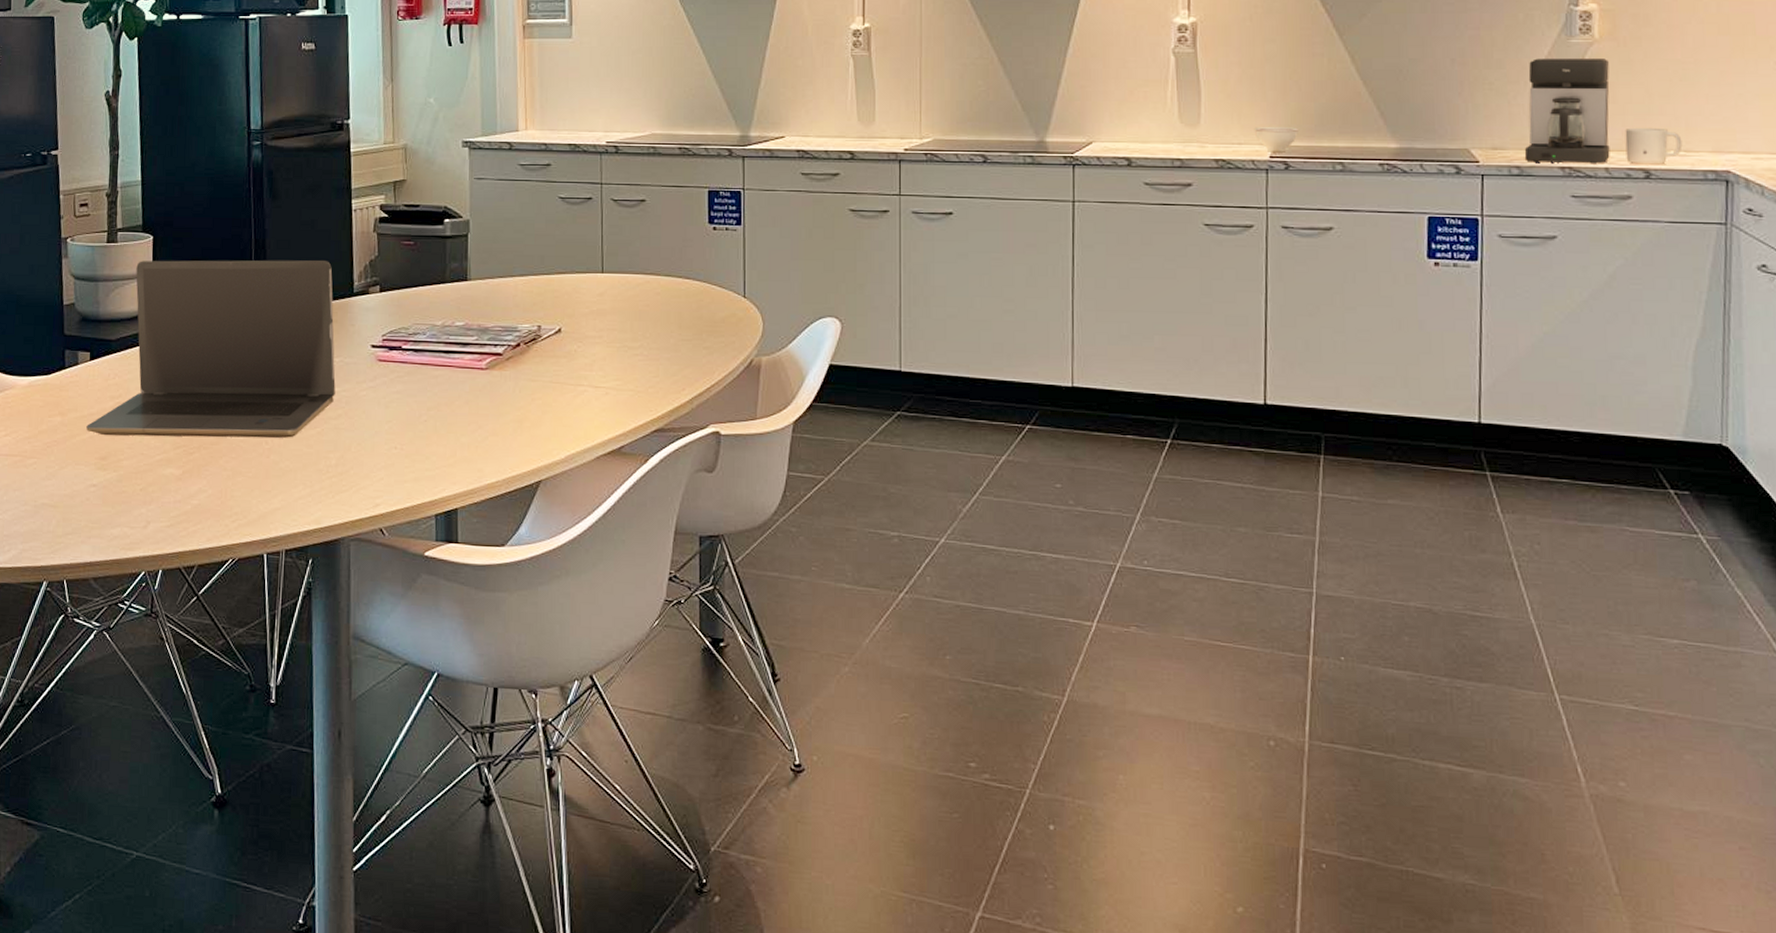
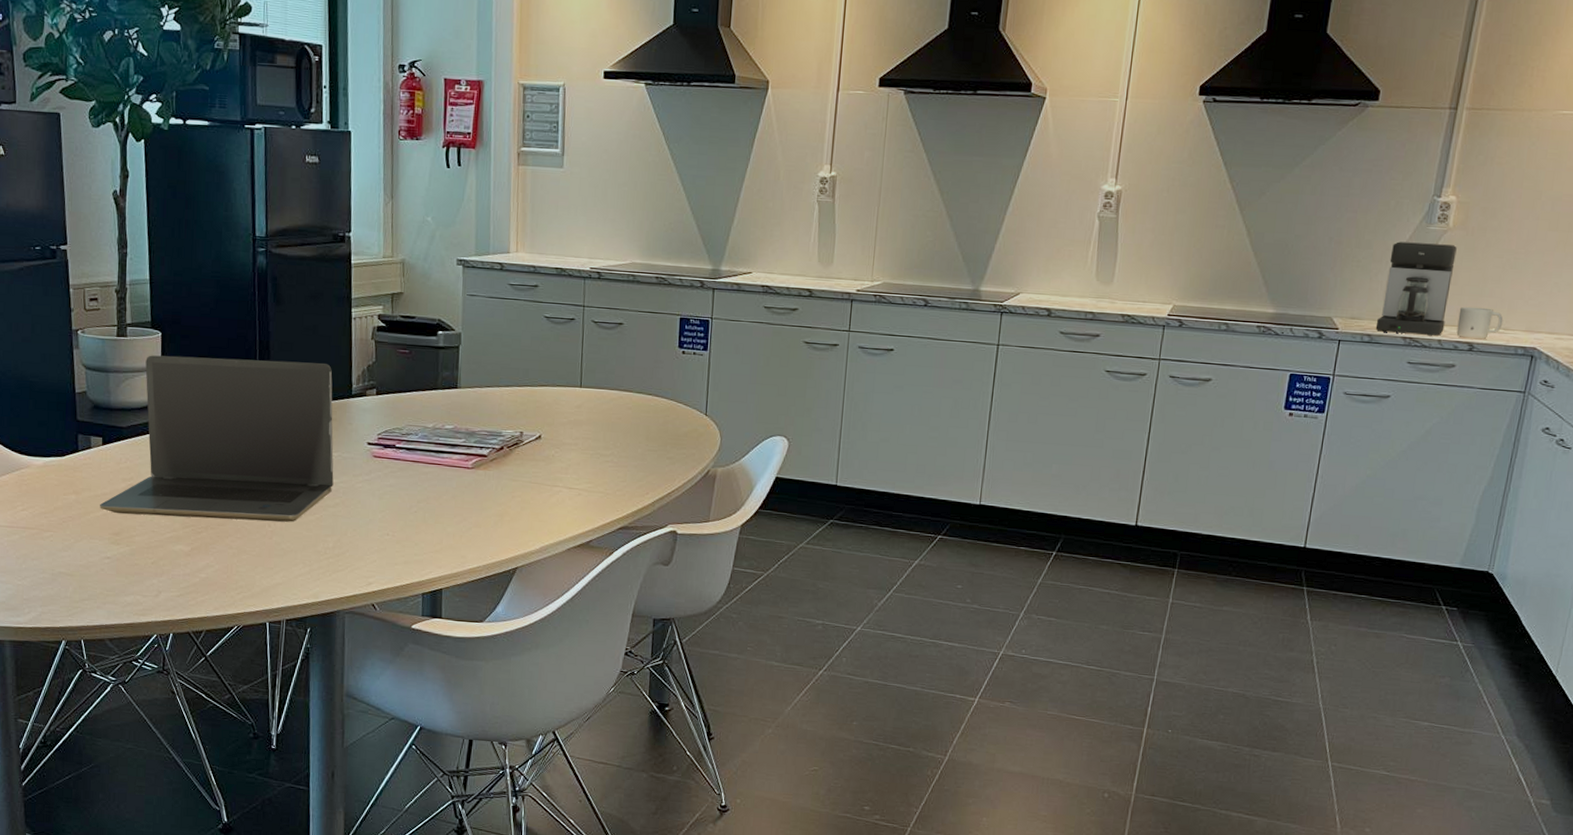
bowl: present [1254,127,1300,152] -> none [1157,288,1196,312]

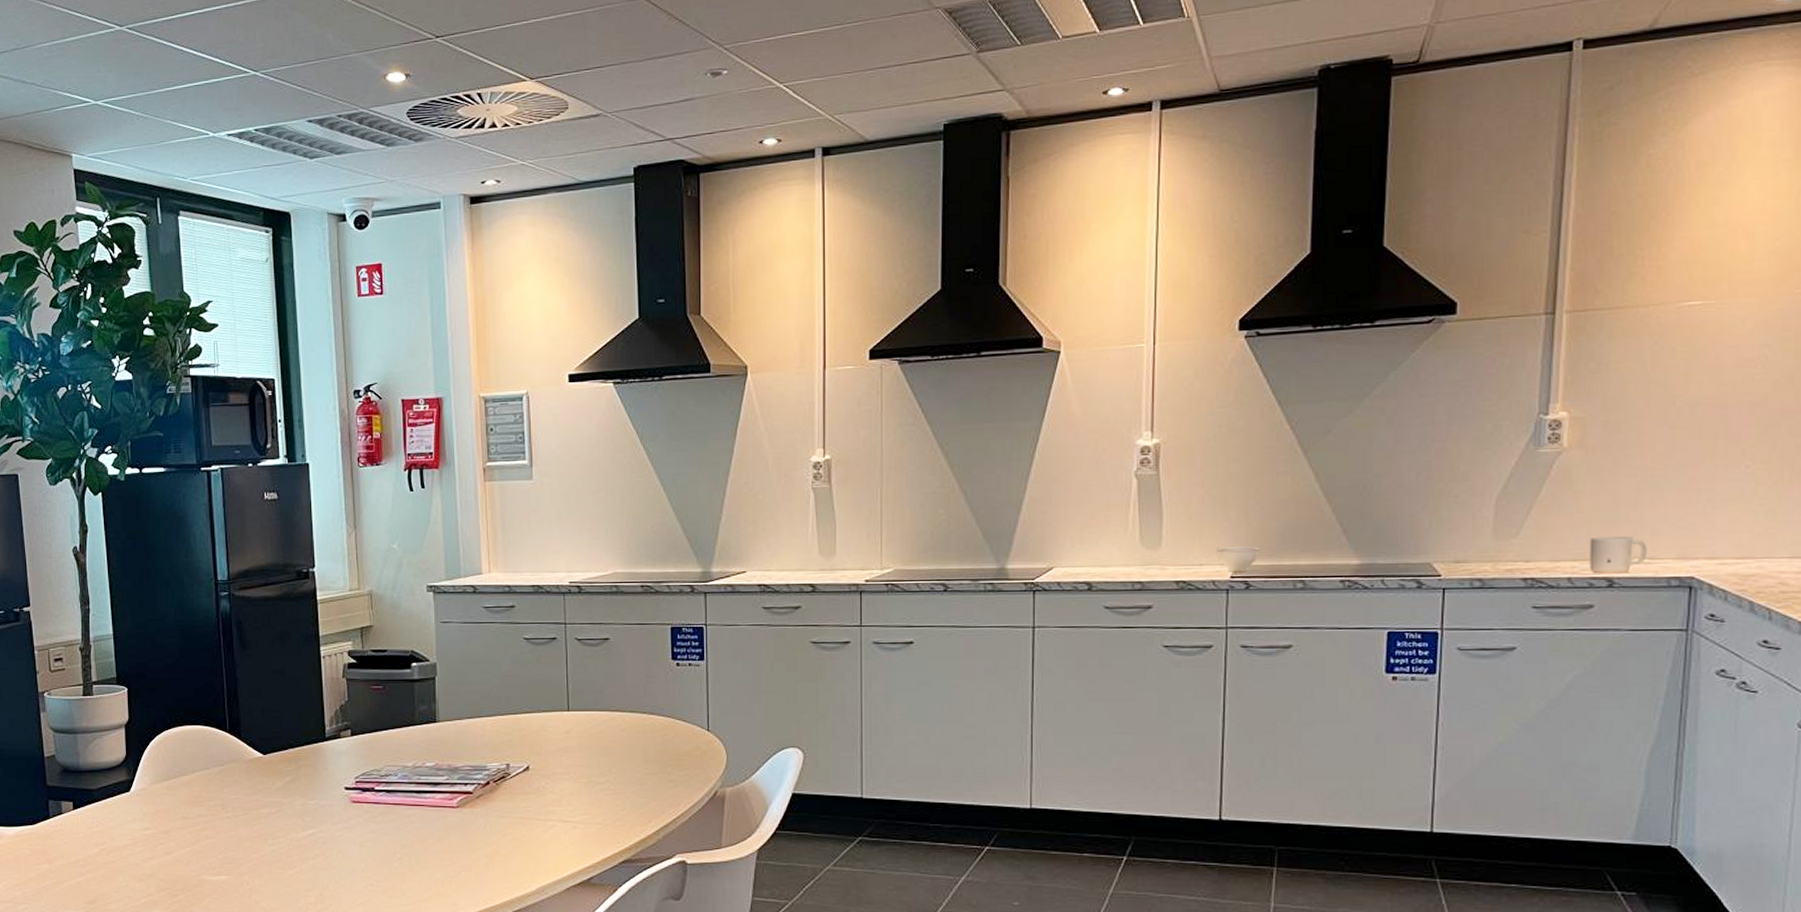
laptop computer: present [100,355,334,522] -> none [73,707,312,881]
bowl: none [1157,288,1196,312] -> present [1215,547,1261,572]
coffee maker: present [1375,241,1457,337] -> none [1487,467,1576,575]

